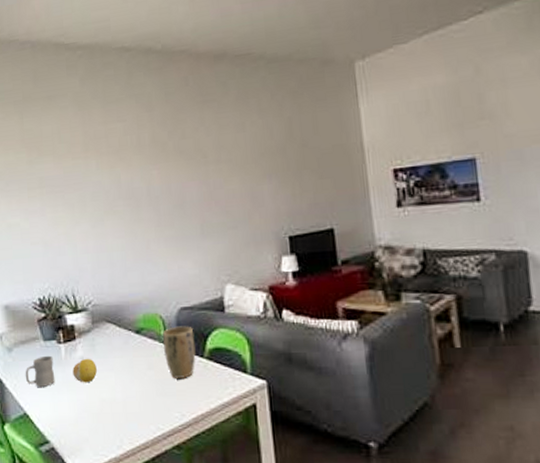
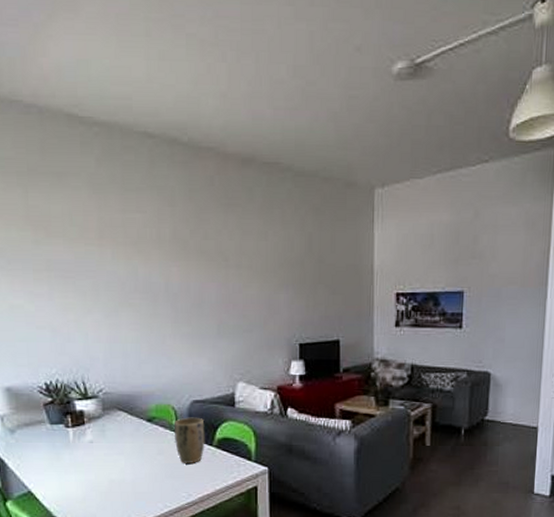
mug: present [25,355,55,388] -> none [29,438,62,468]
fruit: present [72,358,97,383] -> none [81,442,106,465]

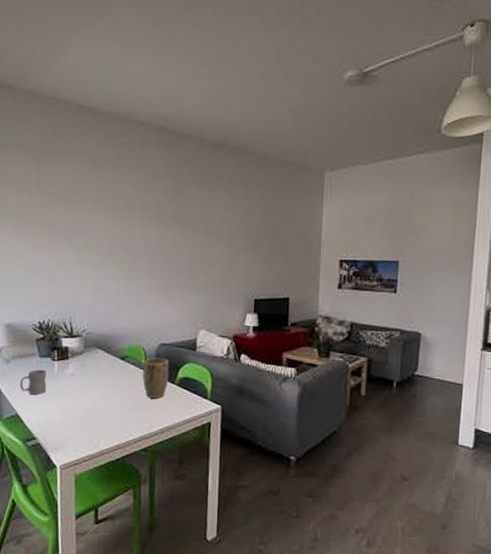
mug: none [29,438,62,468] -> present [19,369,47,395]

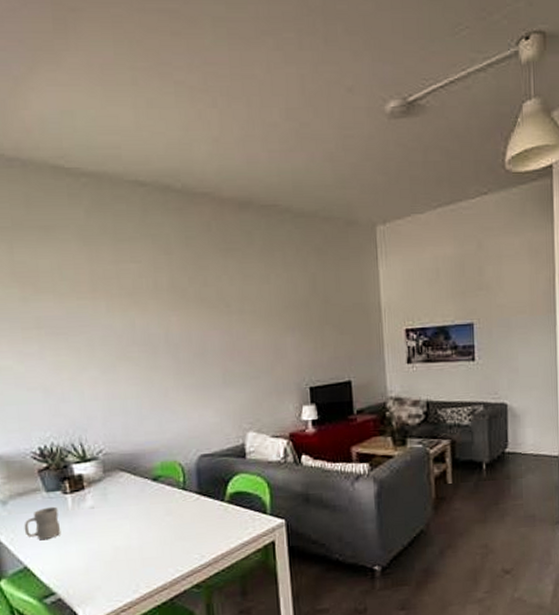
plant pot: present [142,358,169,398] -> none [181,472,216,523]

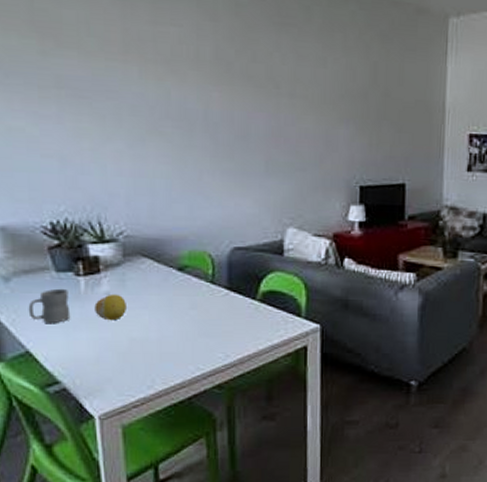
fruit: none [81,507,110,533] -> present [94,294,126,321]

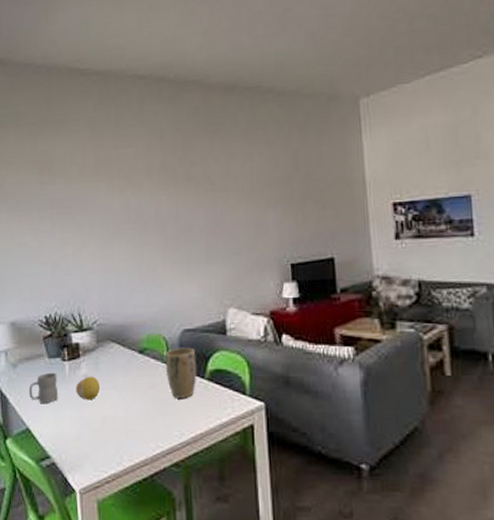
plant pot: none [210,266,247,320] -> present [165,347,197,398]

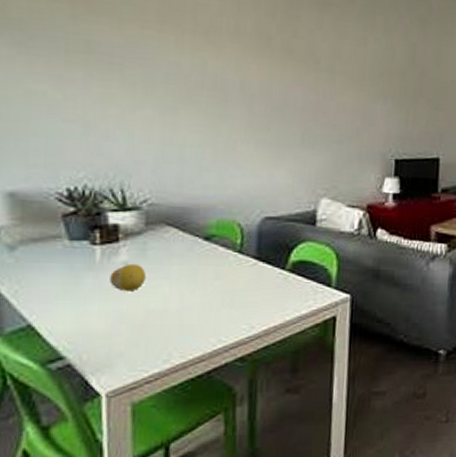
mug: present [29,372,59,404] -> none [34,257,82,296]
plant pot: present [165,347,197,398] -> none [238,236,278,290]

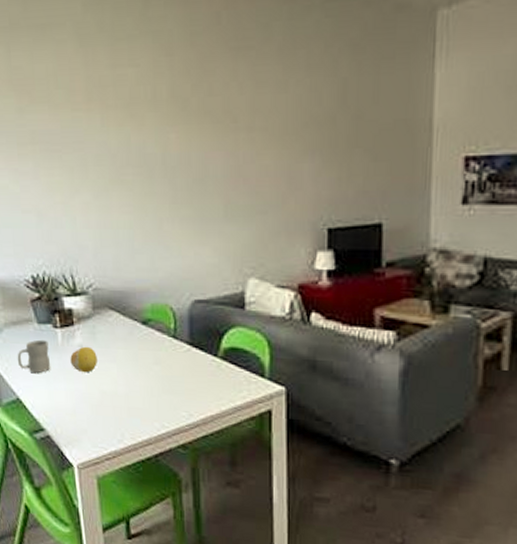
mug: none [34,257,82,296] -> present [17,339,51,374]

